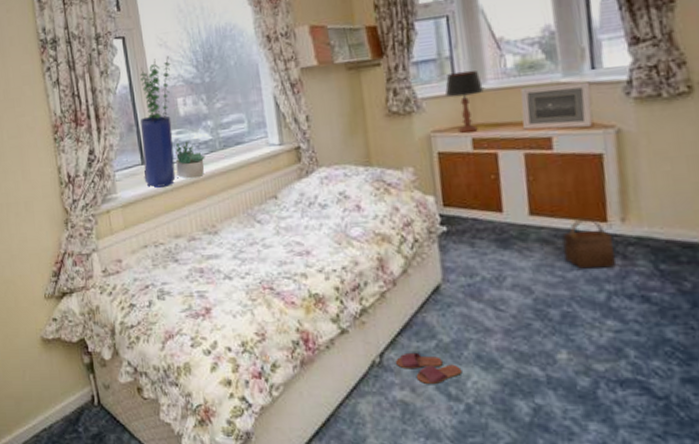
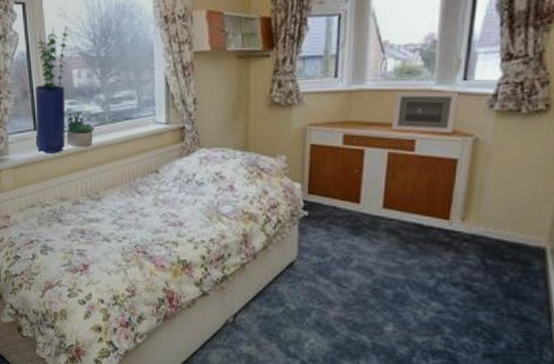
slippers: present [396,352,463,384] -> none [247,315,302,343]
table lamp: present [445,70,484,134] -> none [326,70,362,130]
handbag: present [561,218,616,269] -> none [405,215,452,259]

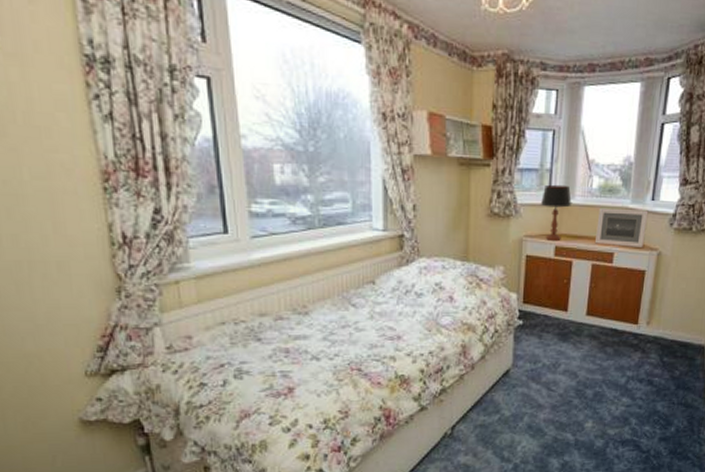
vase: present [35,26,69,153] -> none [224,112,268,261]
succulent plant: present [66,112,95,148] -> none [266,213,301,255]
table lamp: none [326,70,362,130] -> present [541,184,572,242]

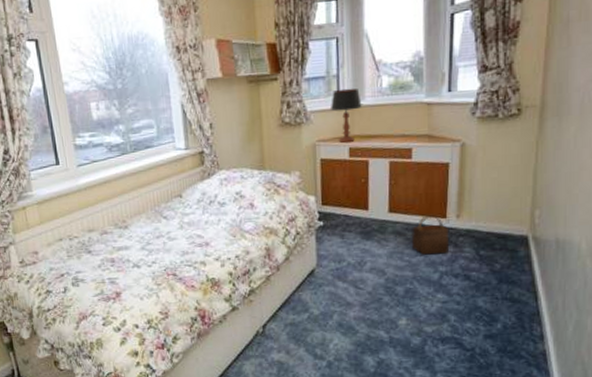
picture frame: present [594,207,649,247] -> none [390,102,446,142]
handbag: none [603,321,640,359] -> present [411,215,450,255]

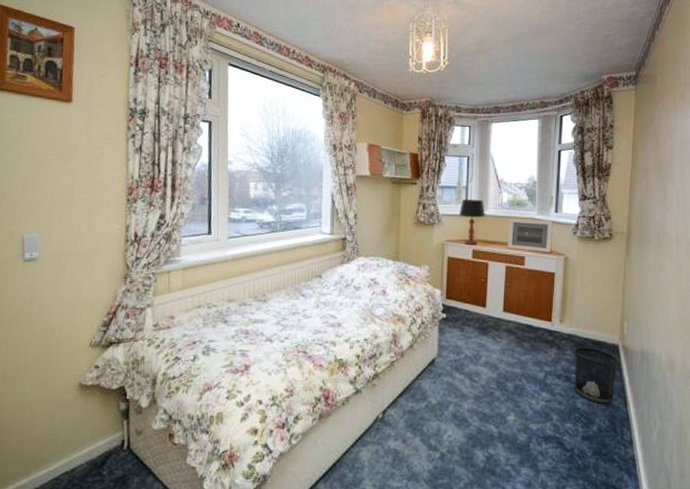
picture frame: none [390,102,446,142] -> present [507,218,553,252]
handbag: present [411,215,450,255] -> none [521,318,554,355]
waste bin: none [475,242,527,301] -> present [575,347,618,404]

